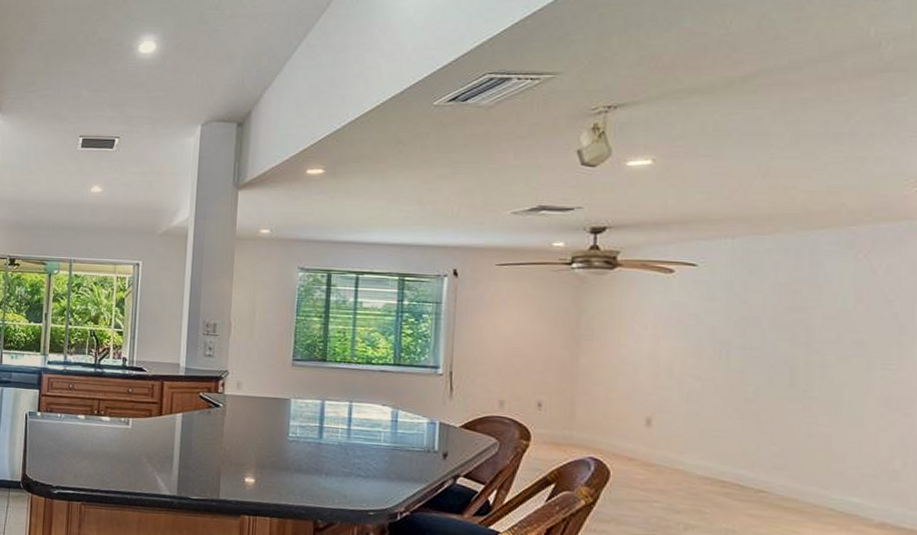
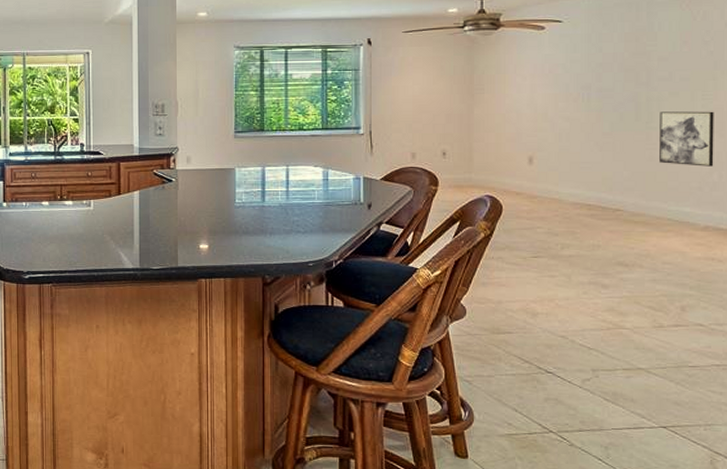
wall art: none [820,379,898,451] -> present [659,111,714,166]

